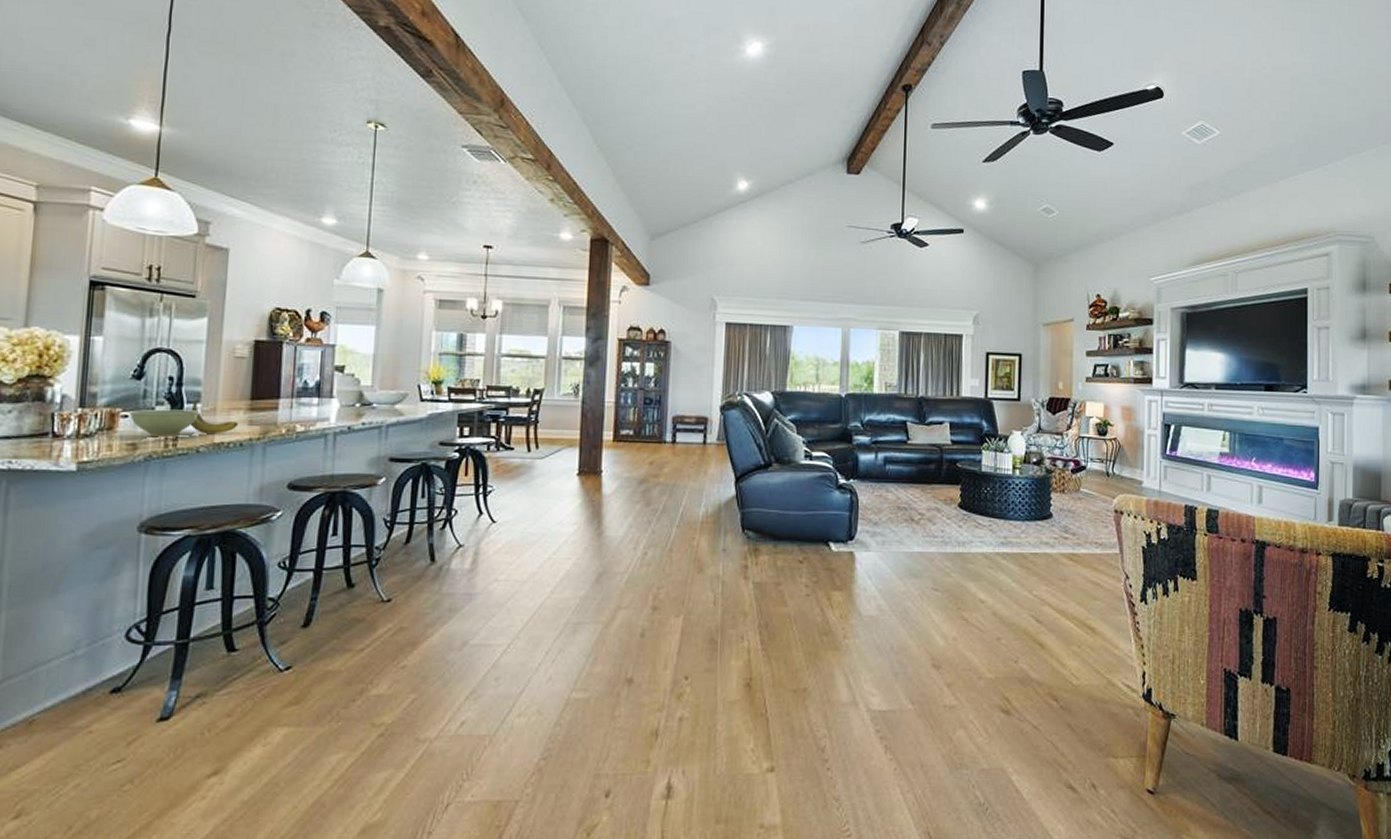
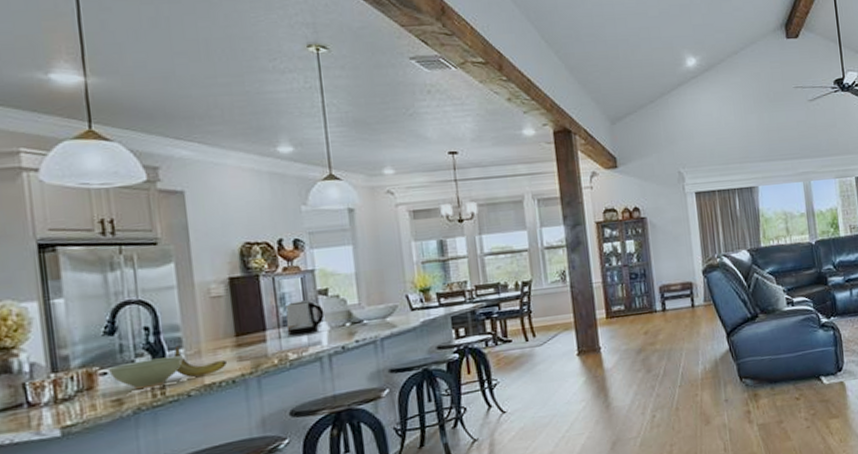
kettle: none [299,373,338,410] -> present [286,299,325,336]

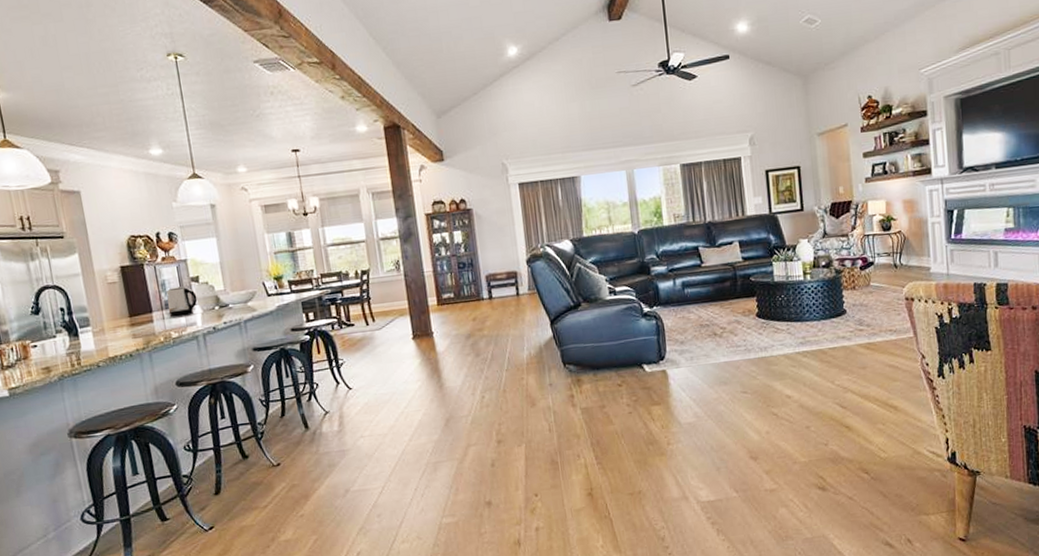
bowl: present [107,355,184,390] -> none [36,332,92,360]
fruit: present [173,345,227,378] -> none [84,324,124,351]

